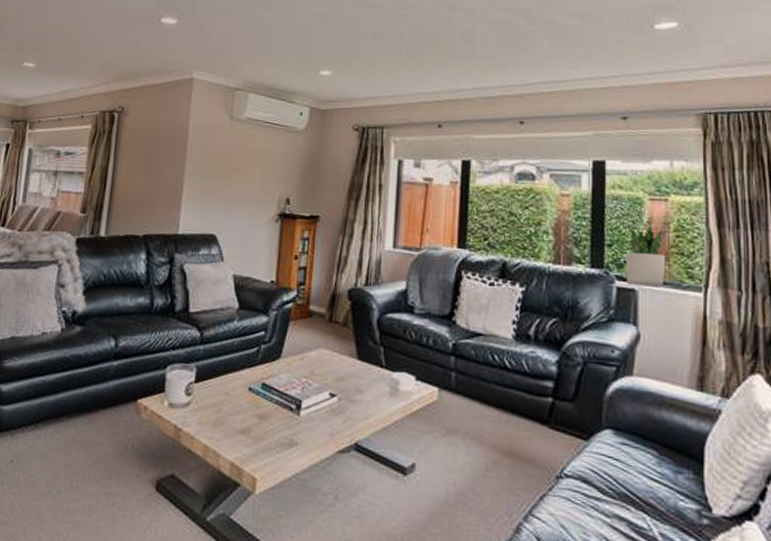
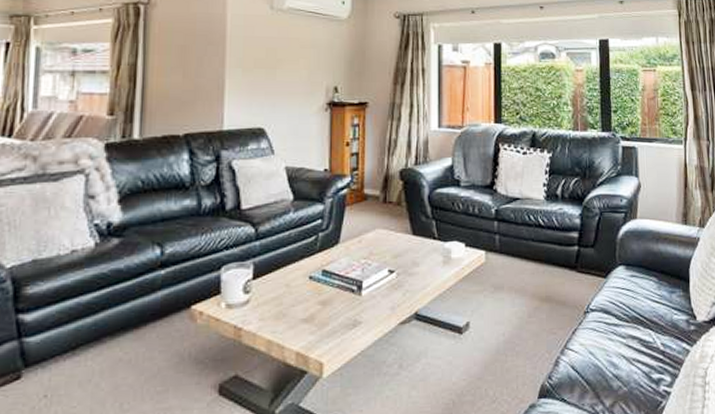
planter: present [625,223,666,288] -> none [627,91,657,144]

